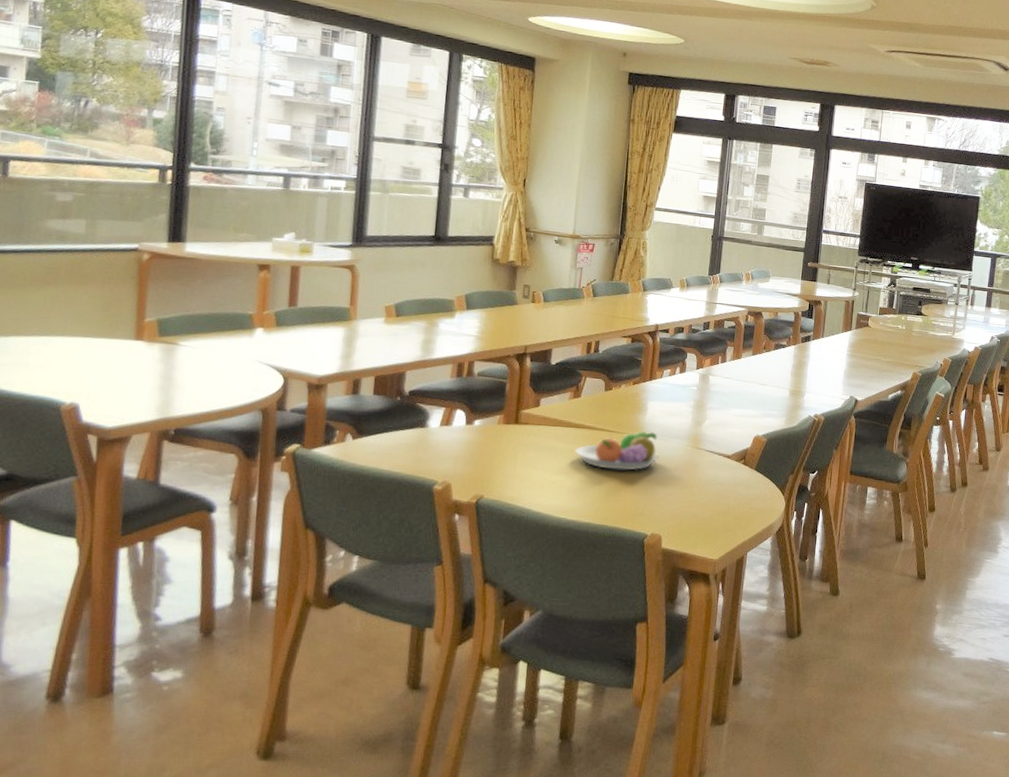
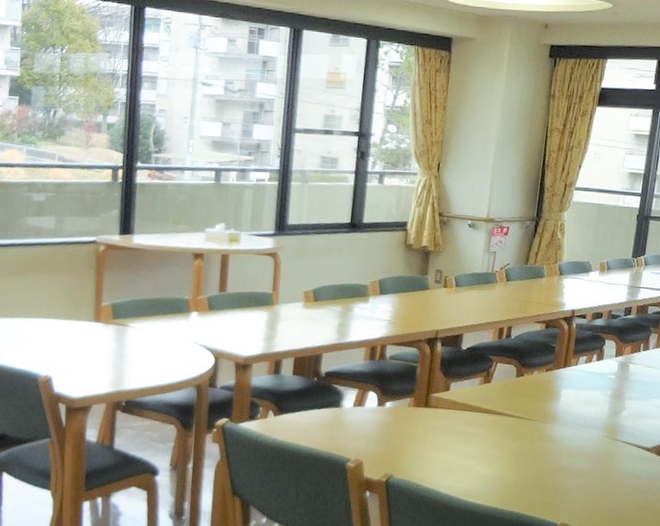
fruit bowl: present [575,431,660,471] -> none [484,419,572,458]

